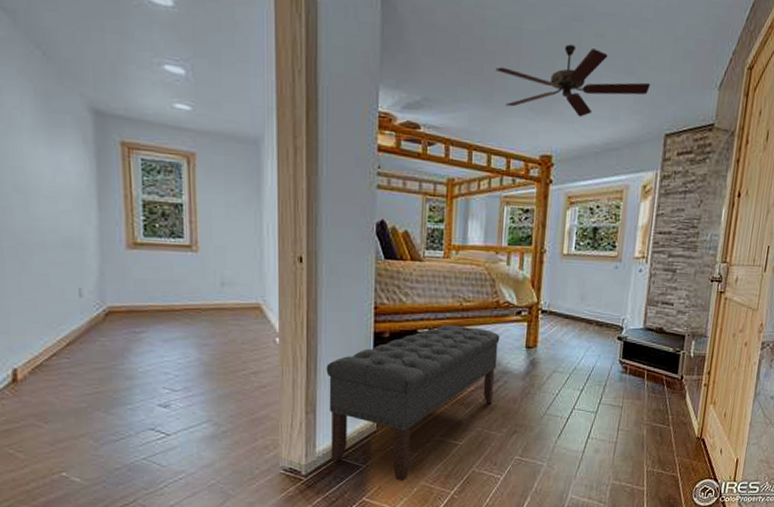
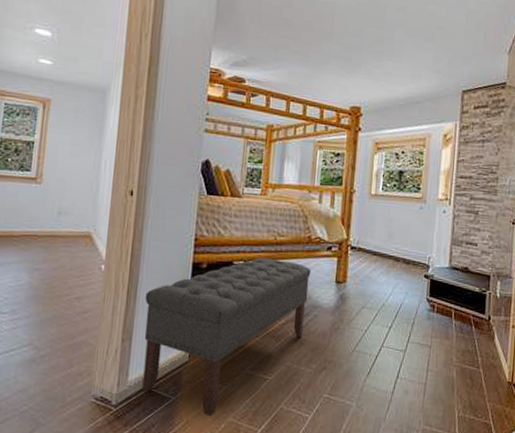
ceiling fan: present [496,44,650,117] -> none [312,16,447,75]

